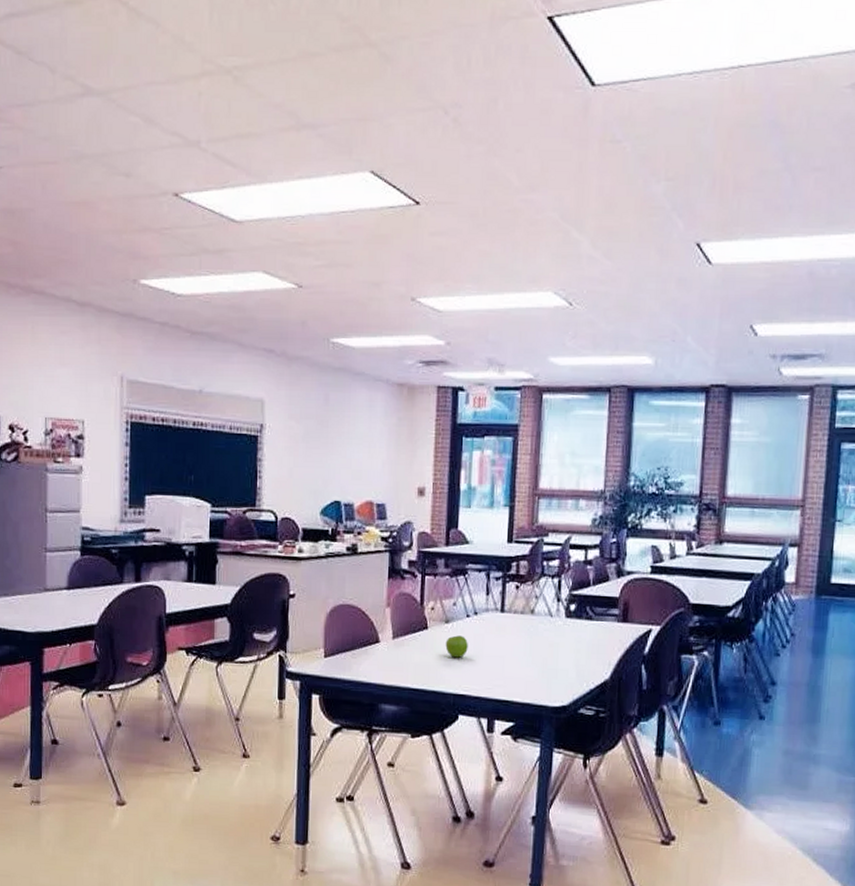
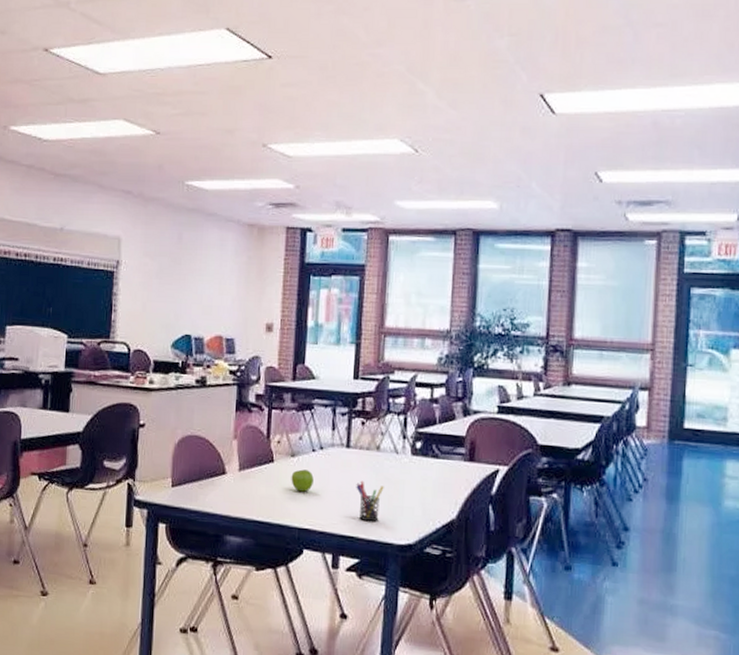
pen holder: none [510,644,539,686] -> present [356,480,384,522]

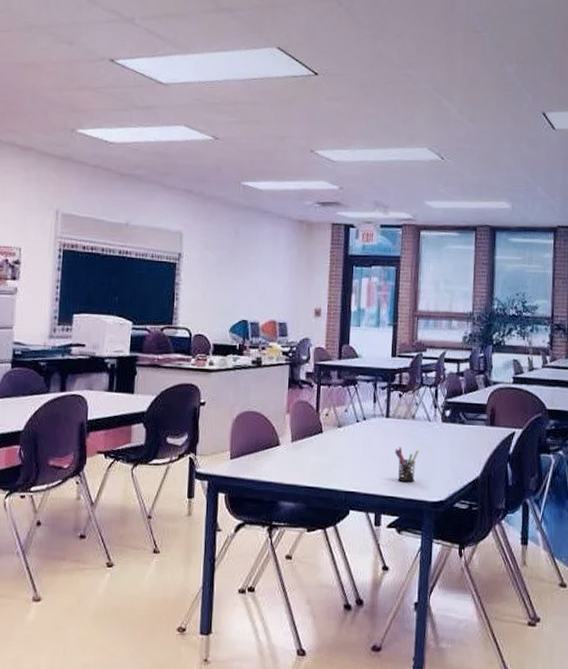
fruit: present [291,469,314,492] -> none [338,438,358,459]

